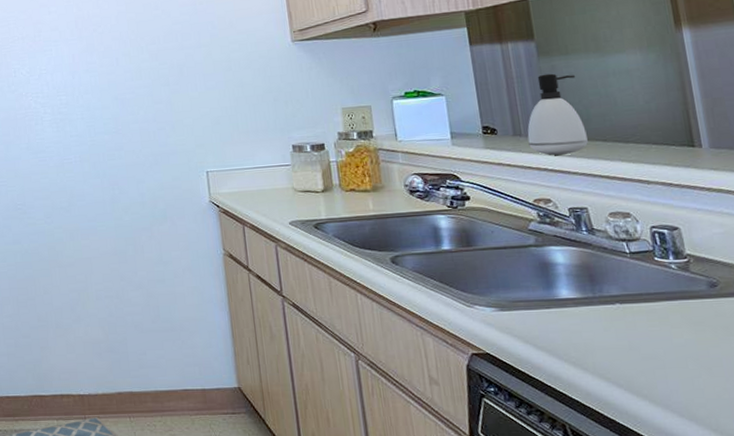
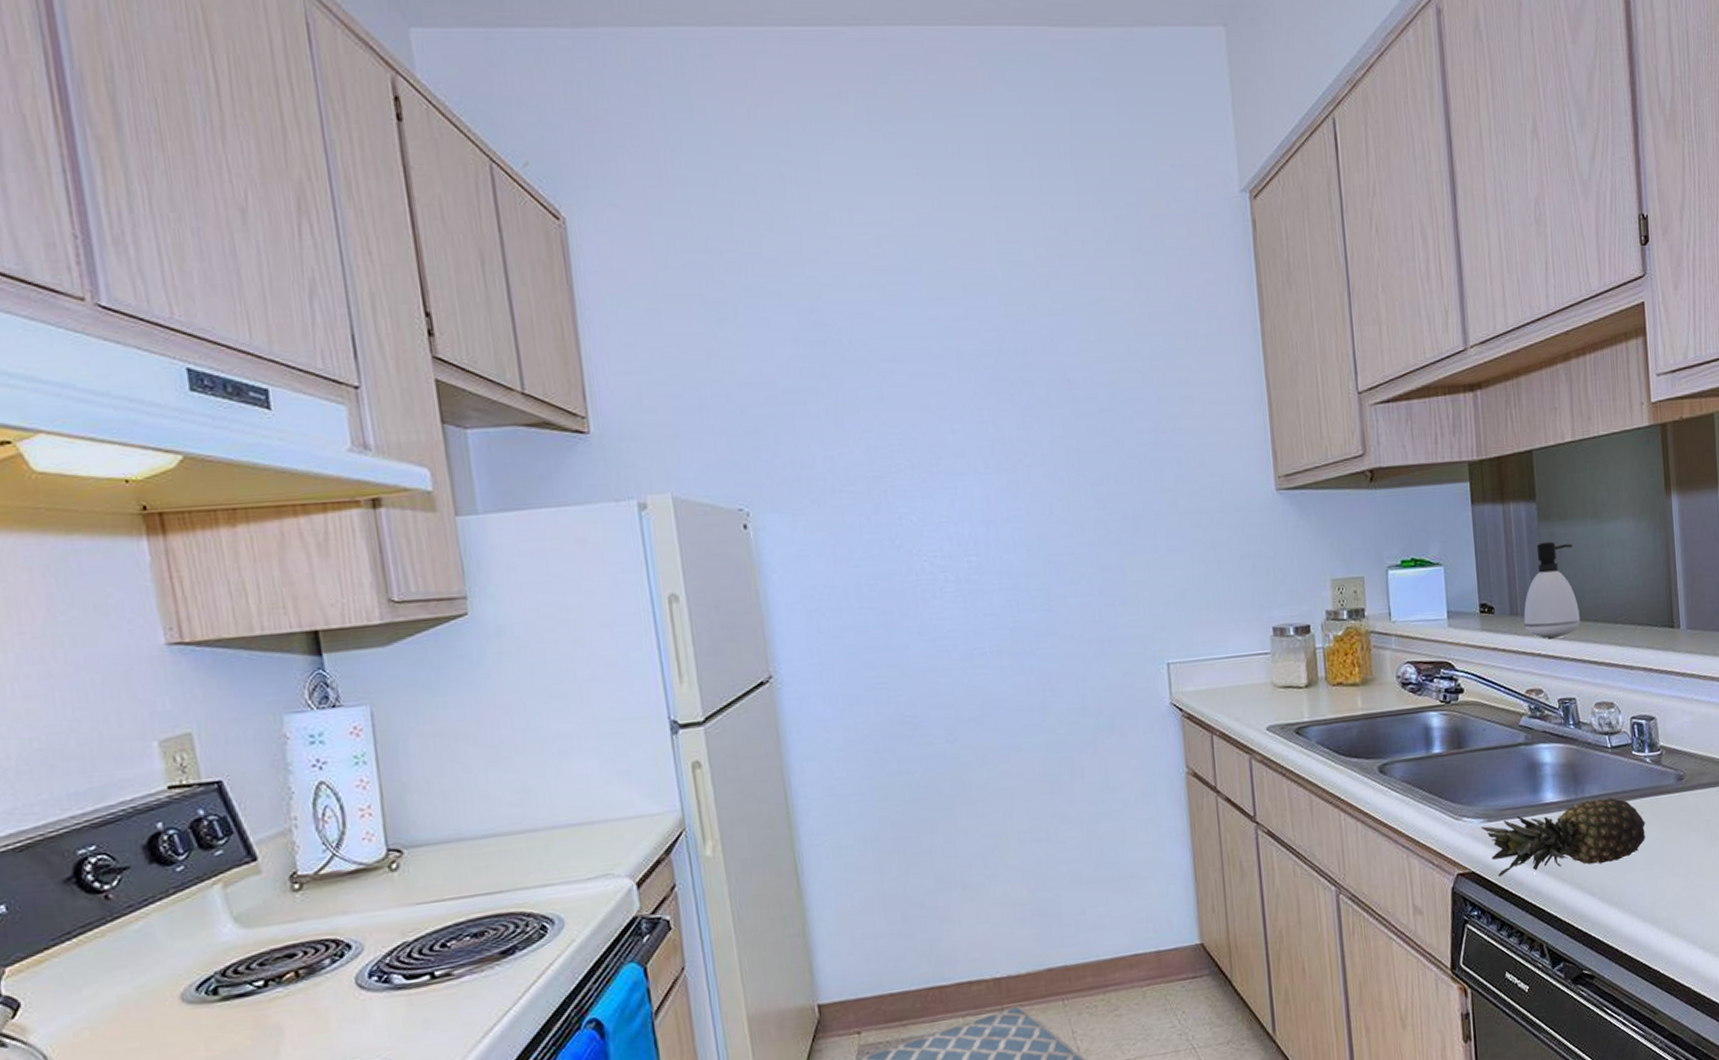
fruit: none [493,297,677,360] -> present [1480,797,1646,877]

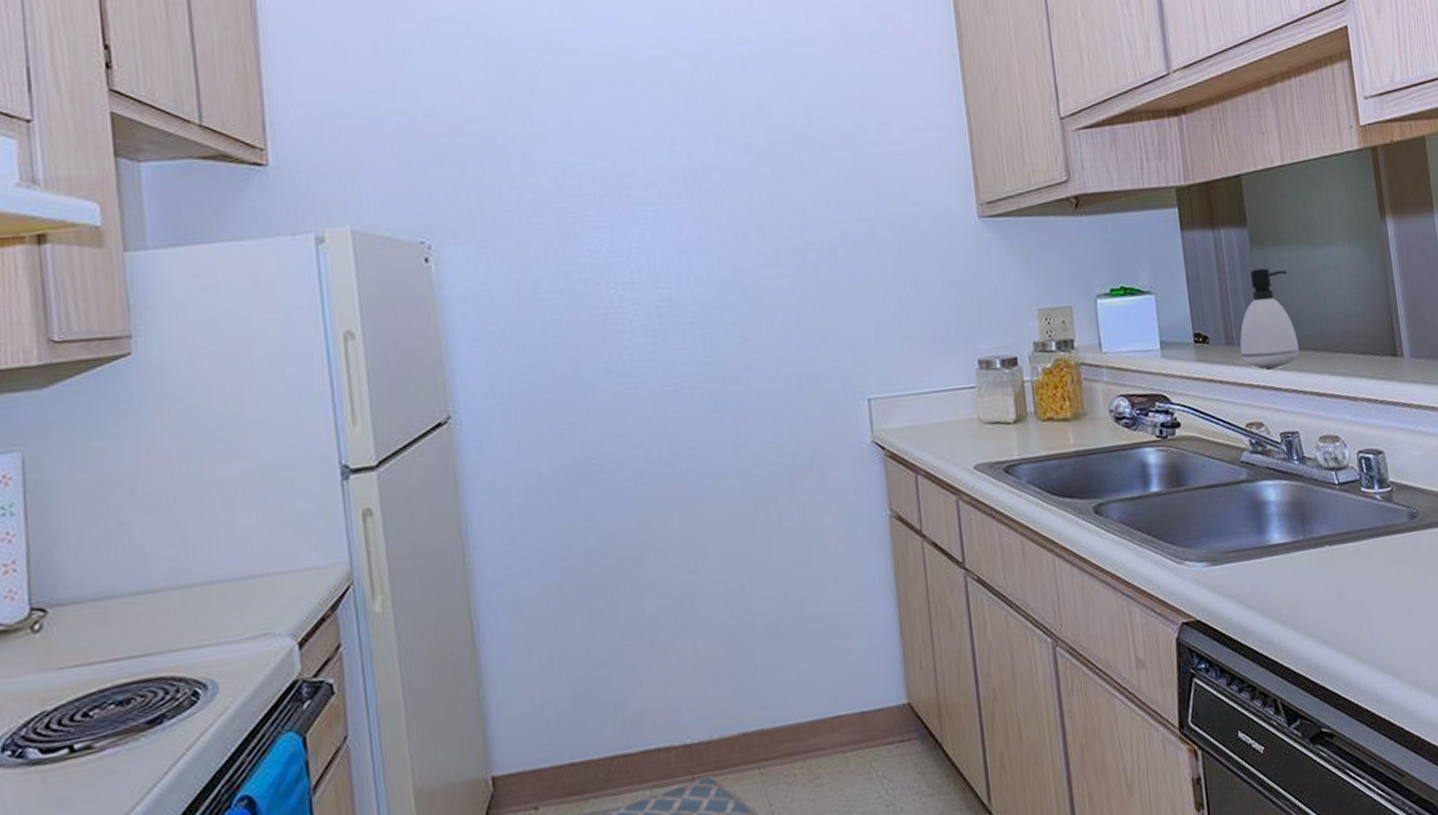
fruit: present [1480,797,1646,877] -> none [1204,537,1381,626]

